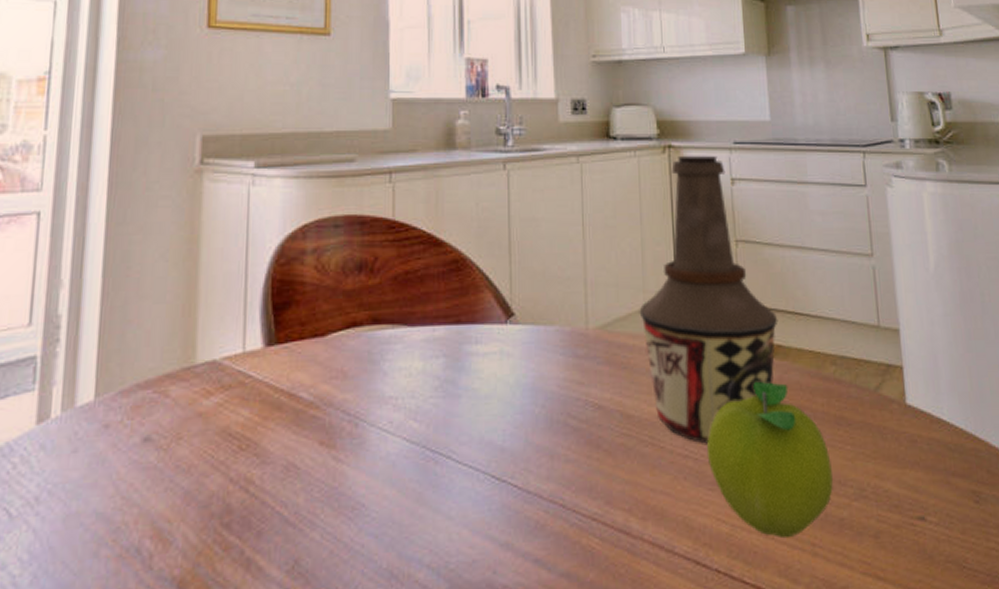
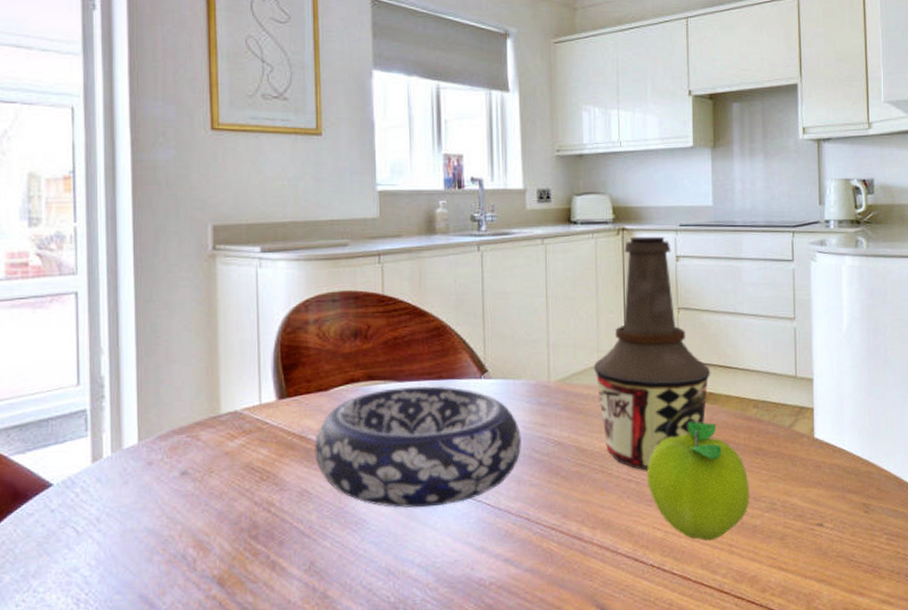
decorative bowl: none [306,331,554,489] -> present [315,385,521,508]

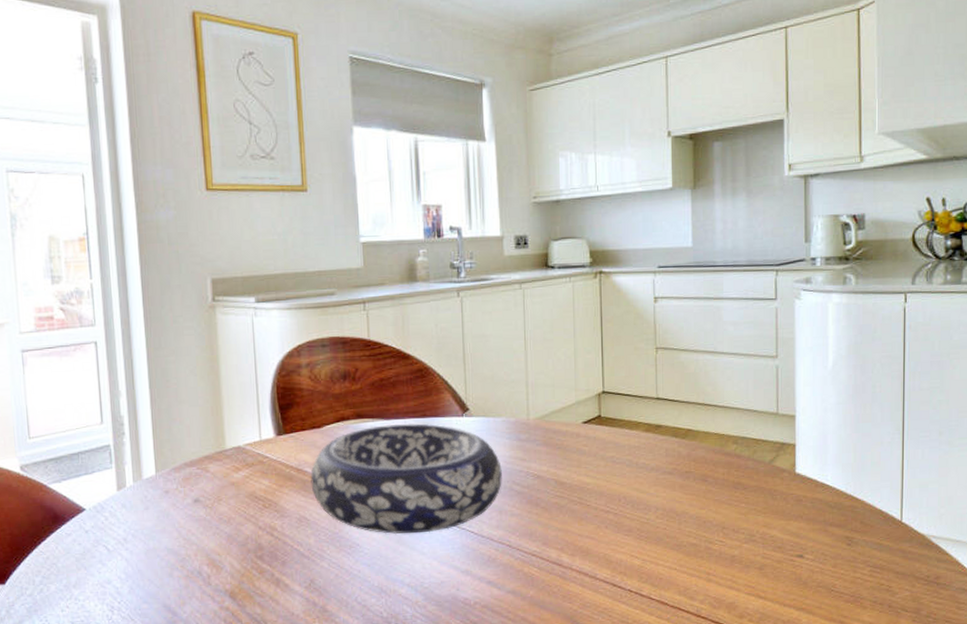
bottle: present [593,236,711,471] -> none [571,278,690,503]
fruit: present [646,421,749,540] -> none [624,456,728,569]

